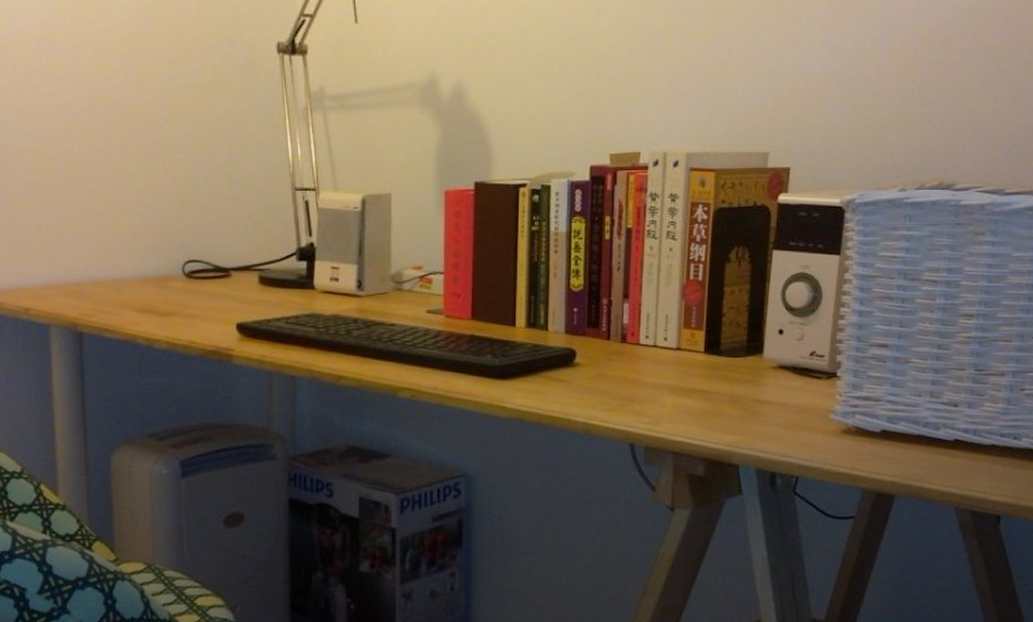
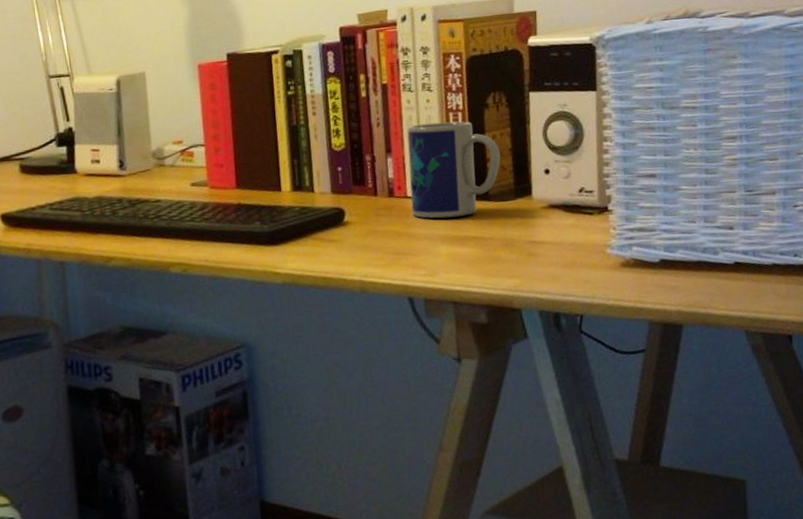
mug: none [642,272,737,369] -> present [407,121,501,219]

